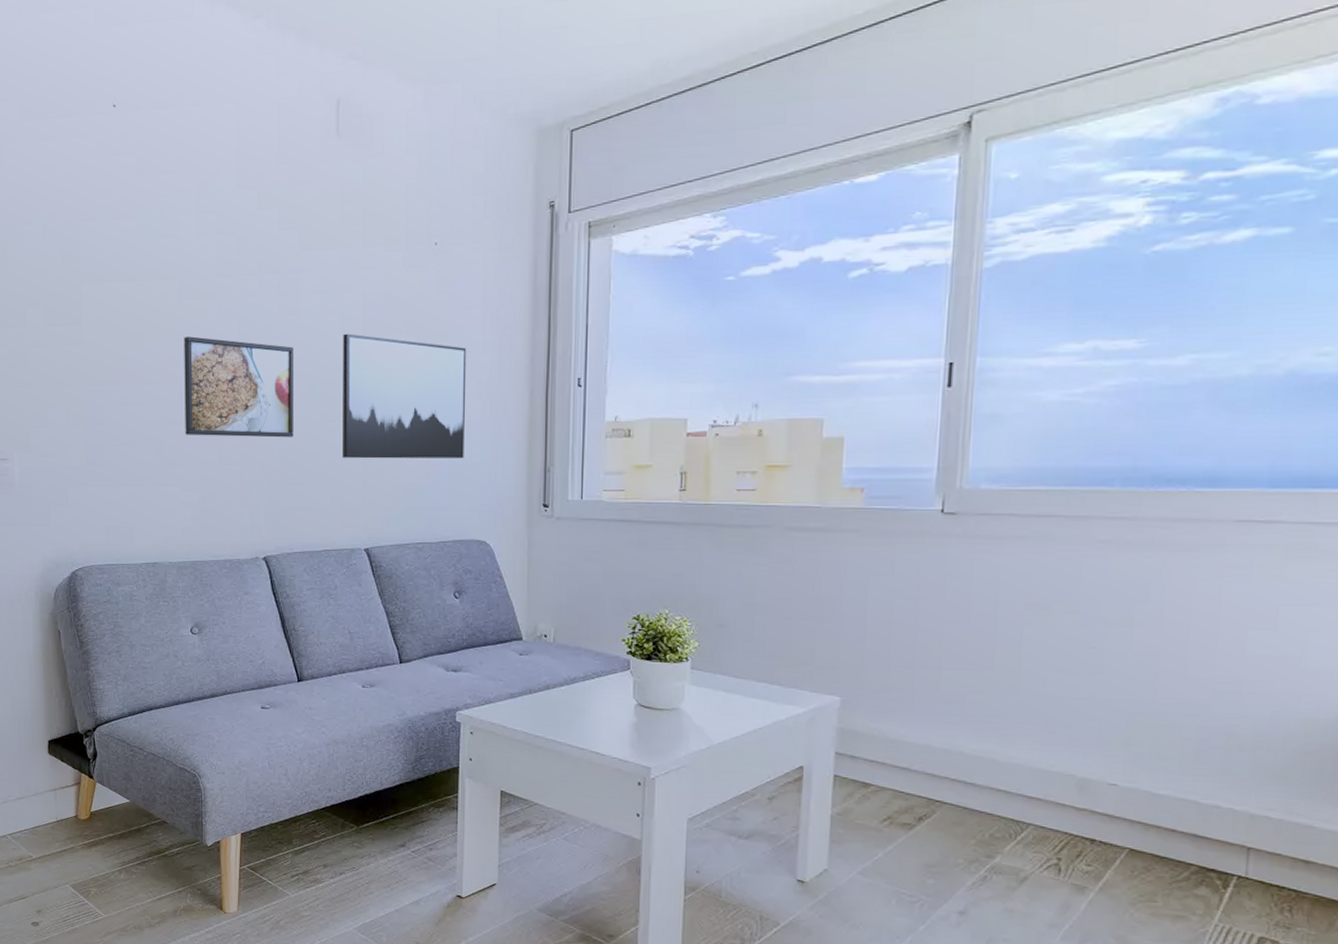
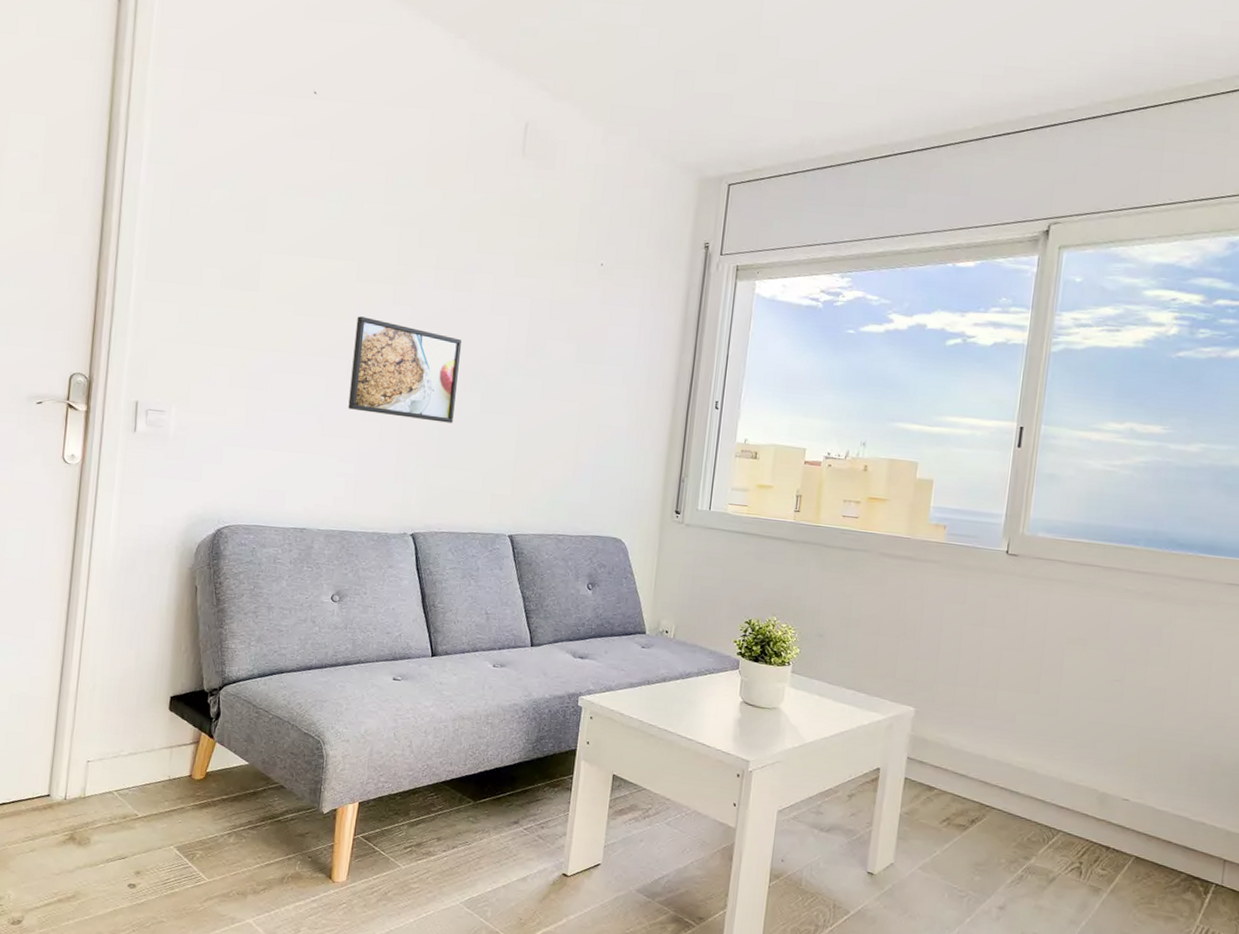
wall art: present [343,333,467,459] -> none [497,333,621,462]

